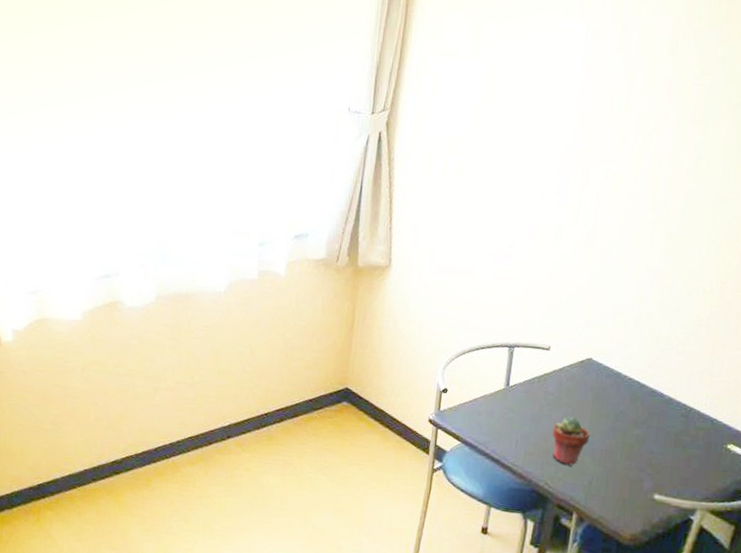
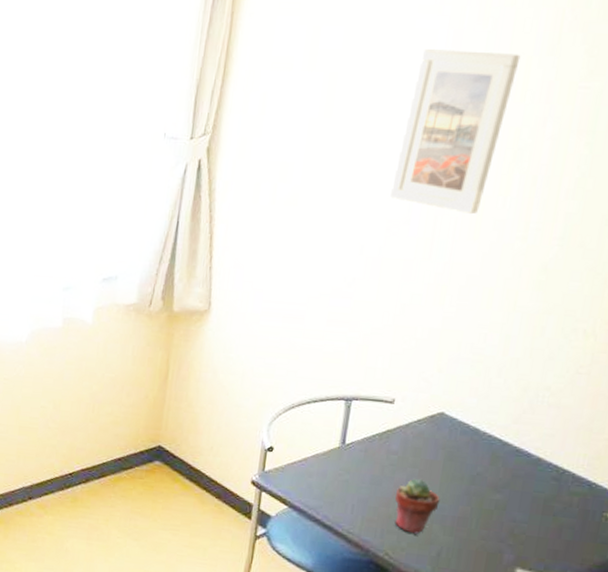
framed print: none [543,46,647,187] -> present [390,49,521,214]

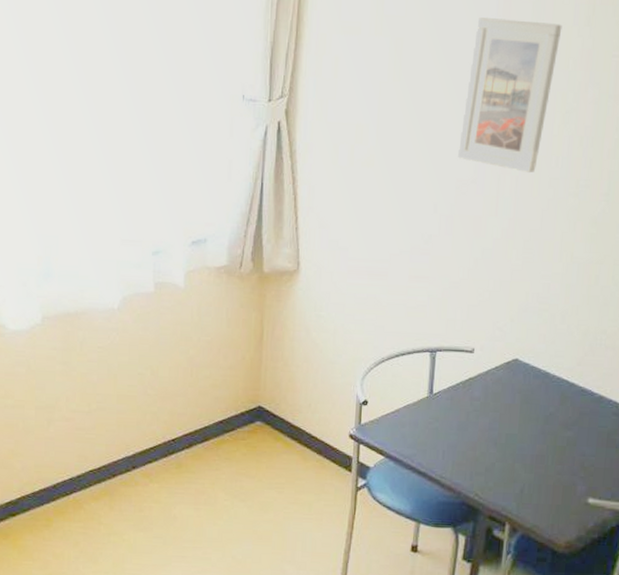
potted succulent: present [395,478,440,534] -> none [481,421,520,474]

